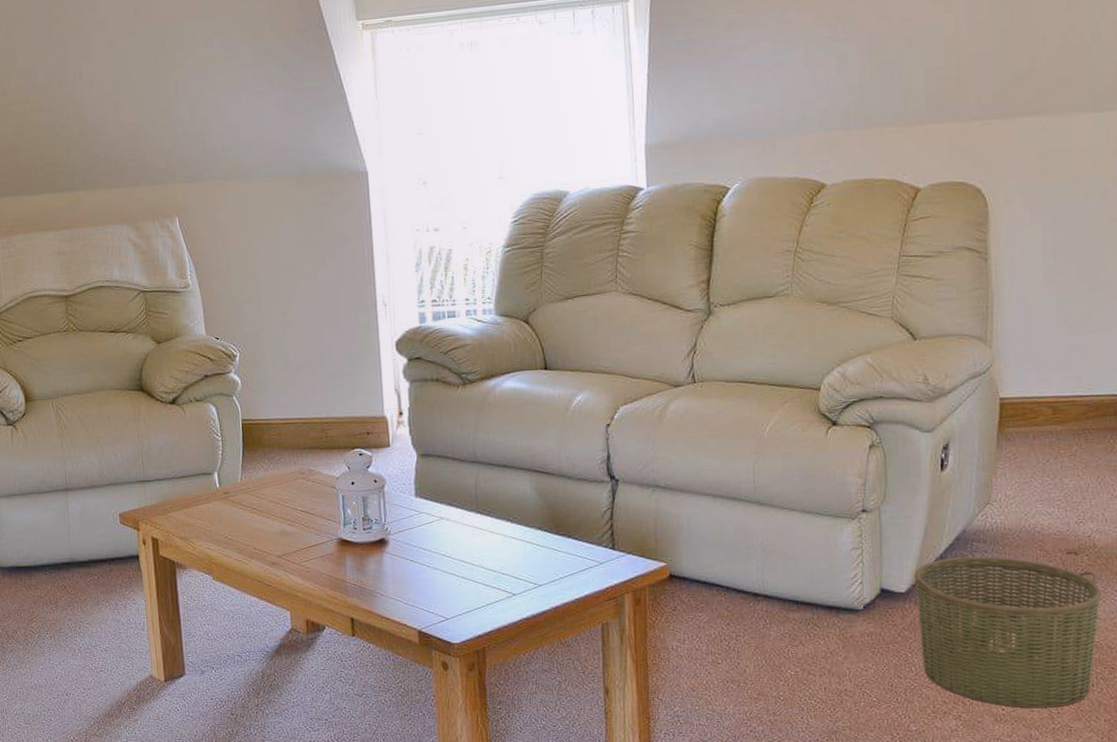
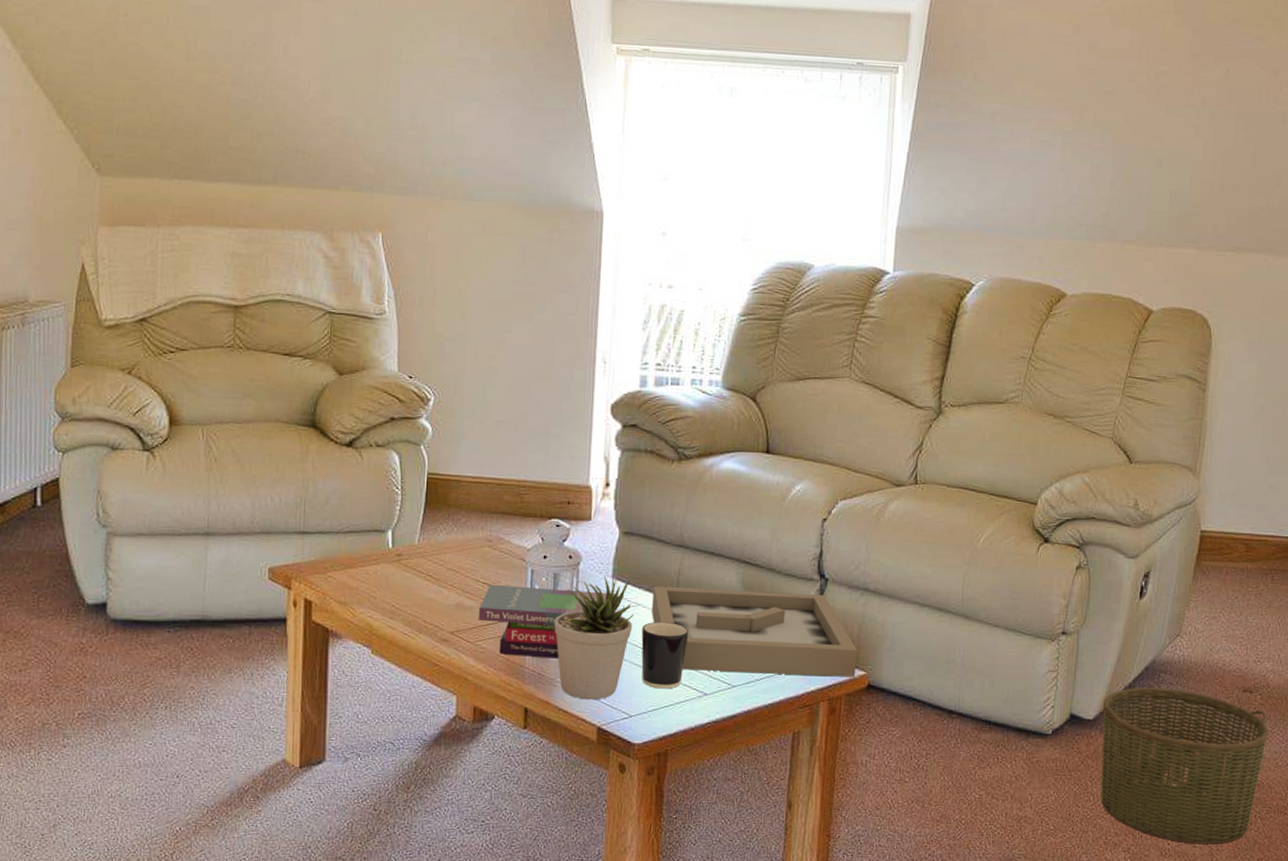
books: none [300,510,423,573] -> present [478,584,616,659]
potted plant: none [368,495,439,607] -> present [554,576,633,700]
mug: none [448,531,492,593] -> present [641,621,689,689]
decorative tray: none [454,495,656,574] -> present [652,585,858,677]

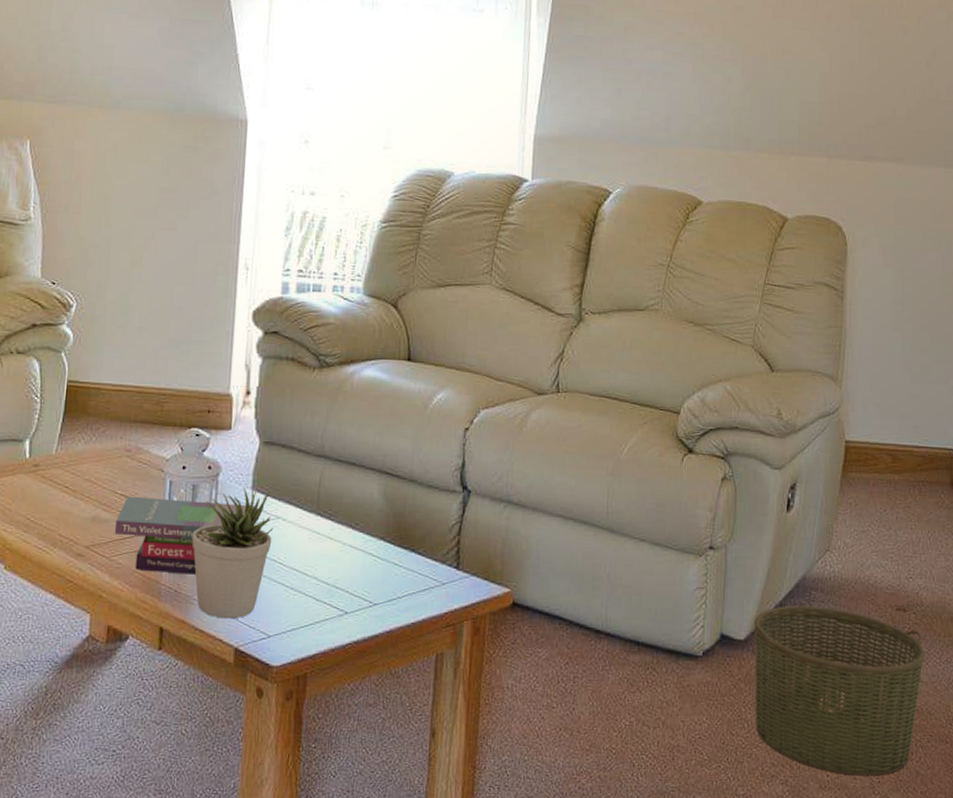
mug: present [641,621,689,689] -> none [280,535,330,607]
decorative tray: present [652,585,858,677] -> none [292,497,502,595]

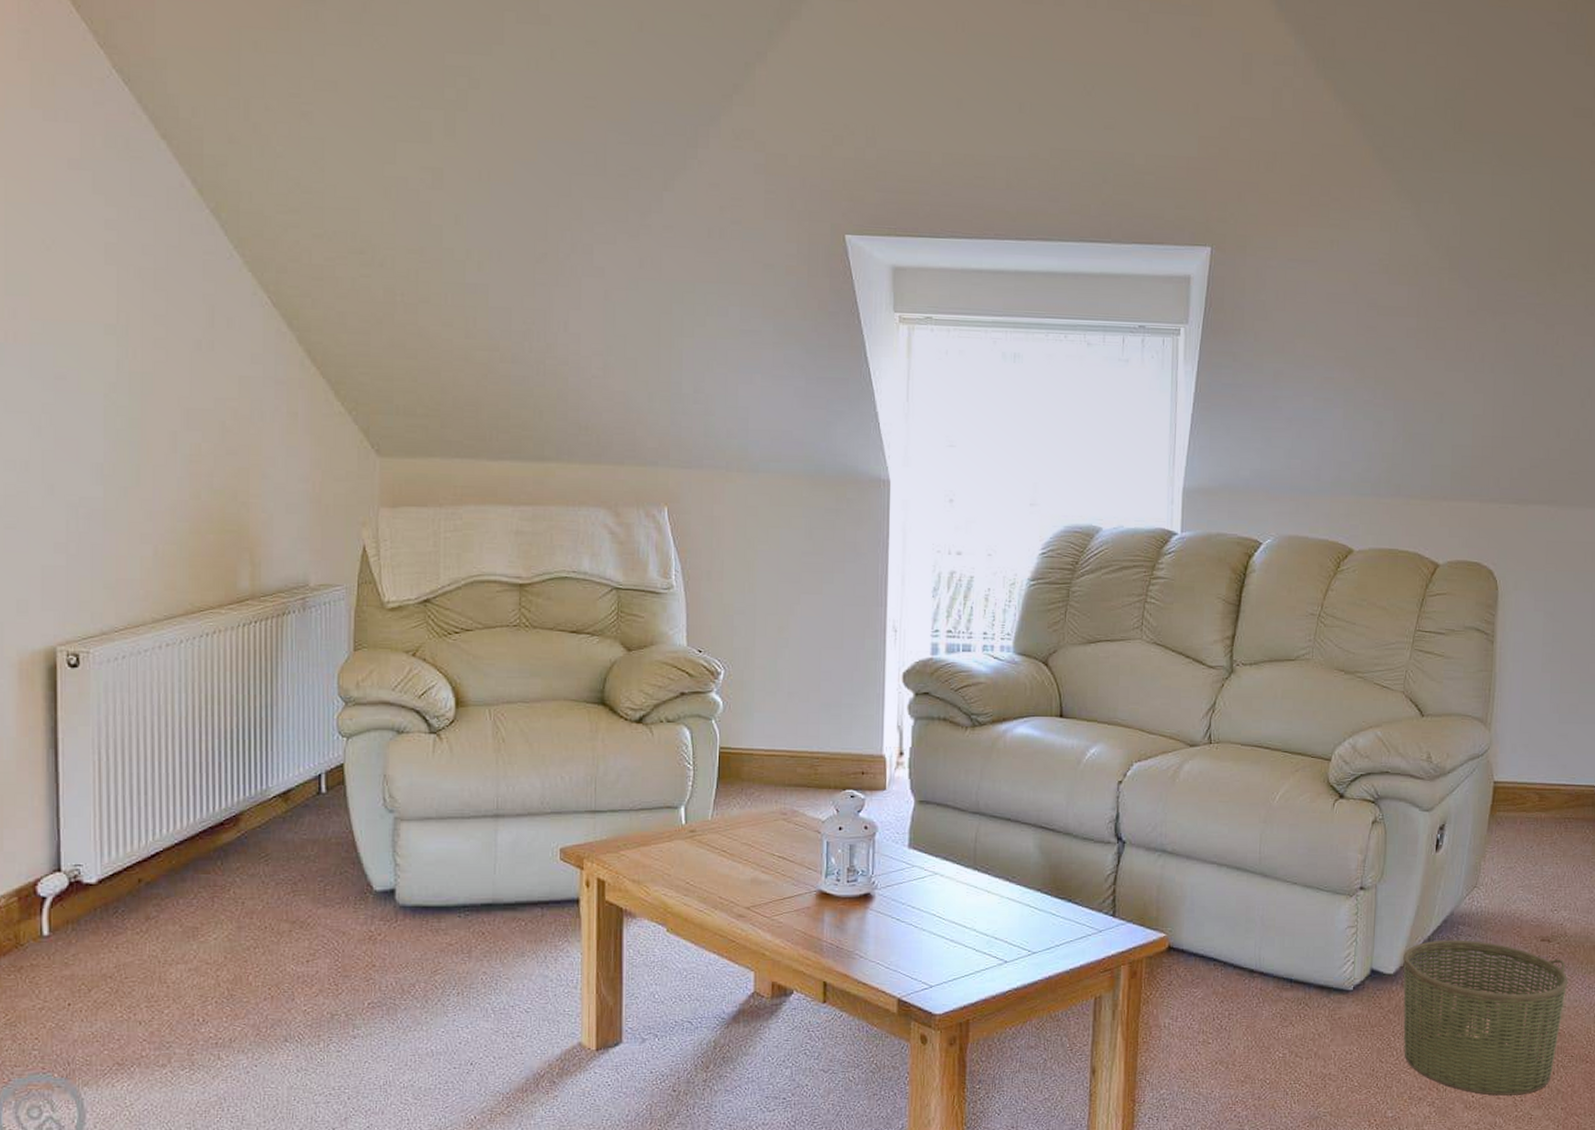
books: present [114,496,255,575] -> none [774,857,913,931]
potted plant: present [192,487,273,619] -> none [851,846,931,972]

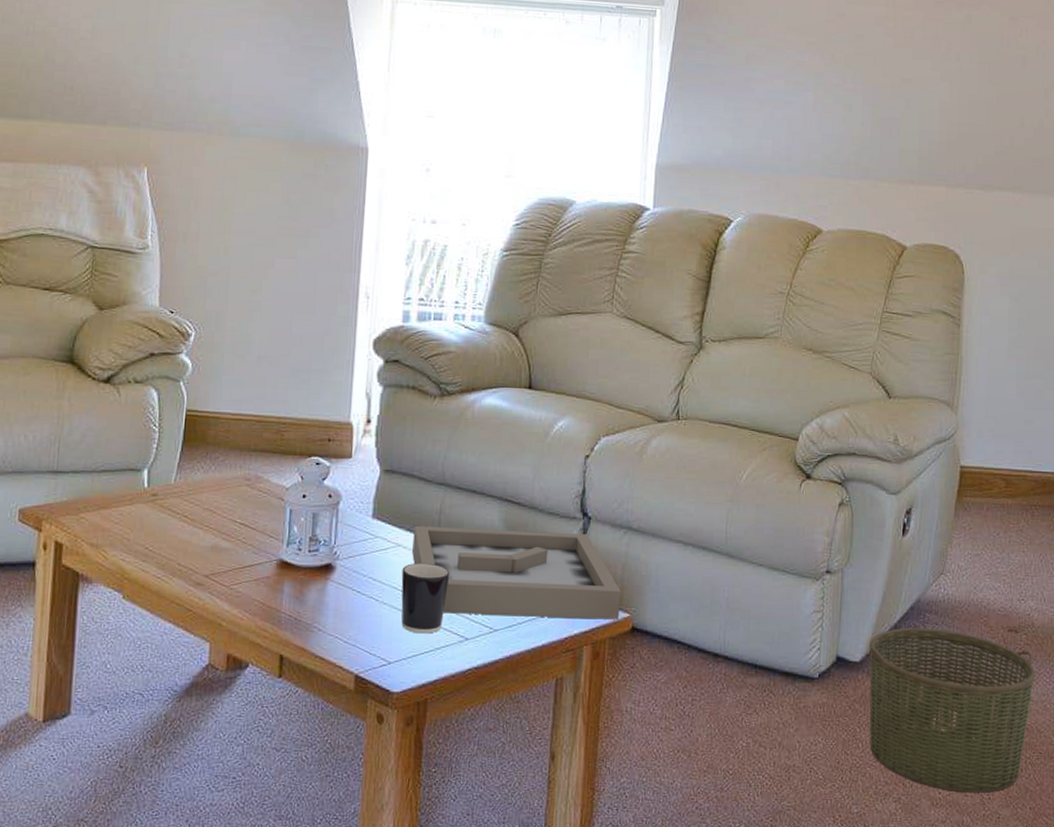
mug: none [939,889,987,958] -> present [401,562,450,634]
decorative tray: none [949,854,1158,940] -> present [412,525,622,620]

